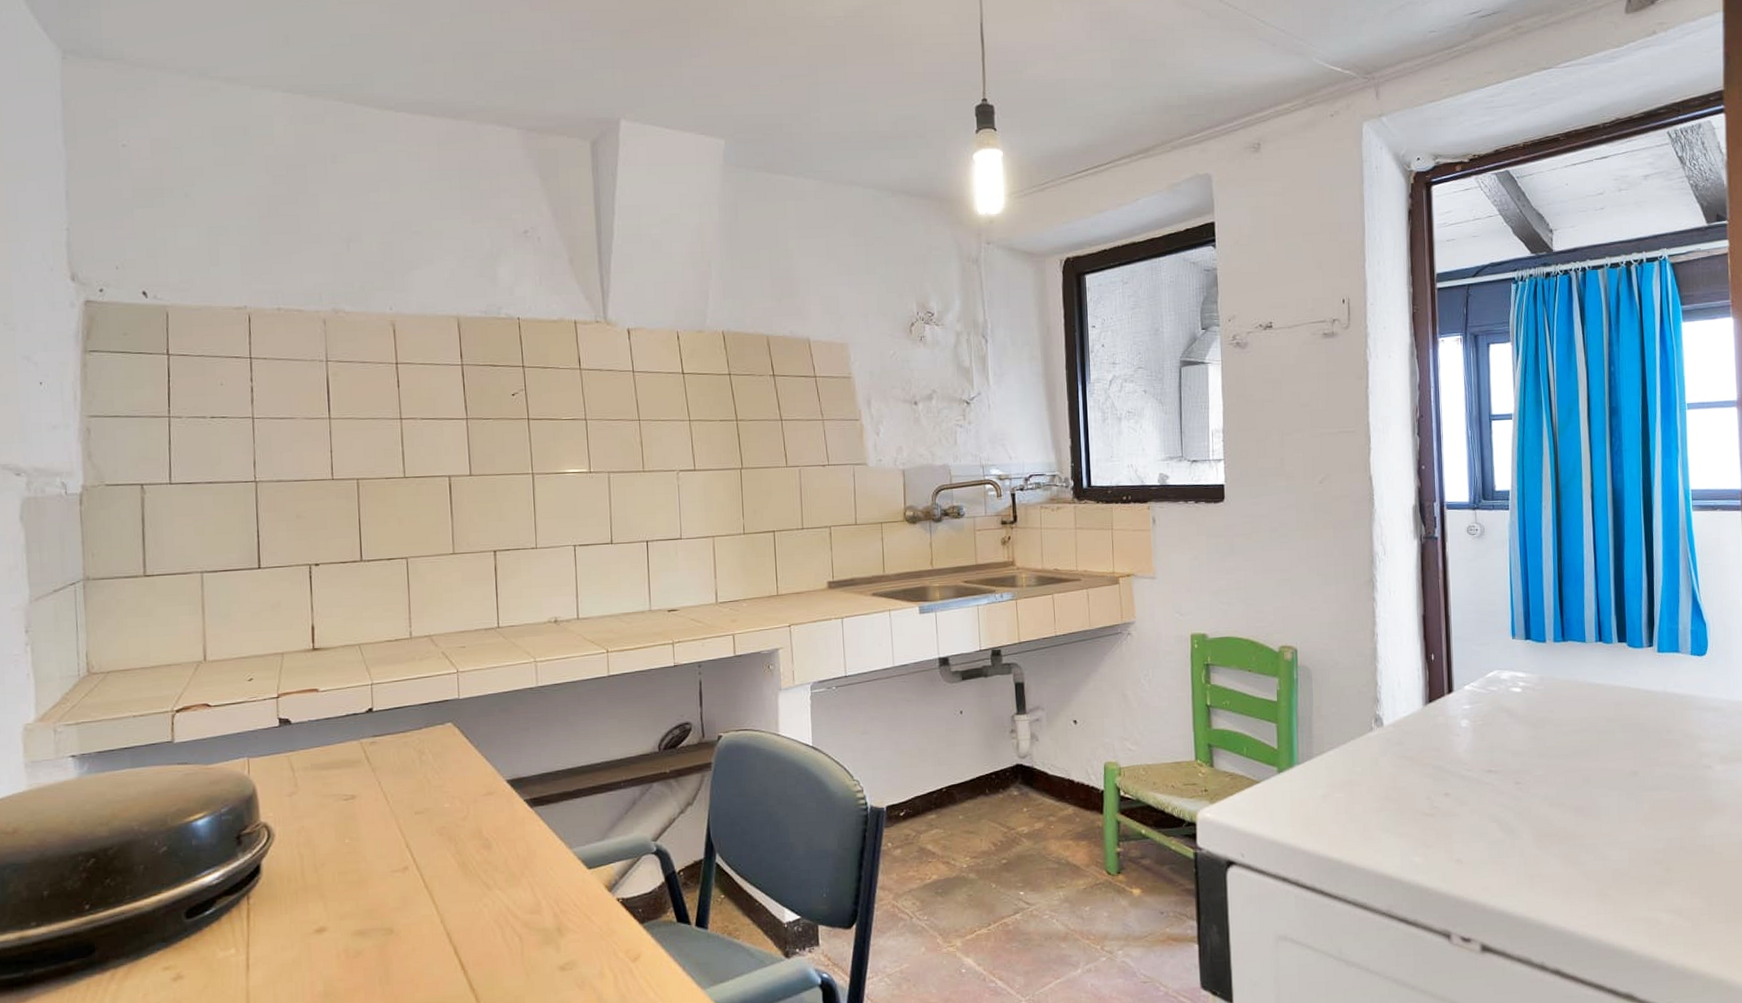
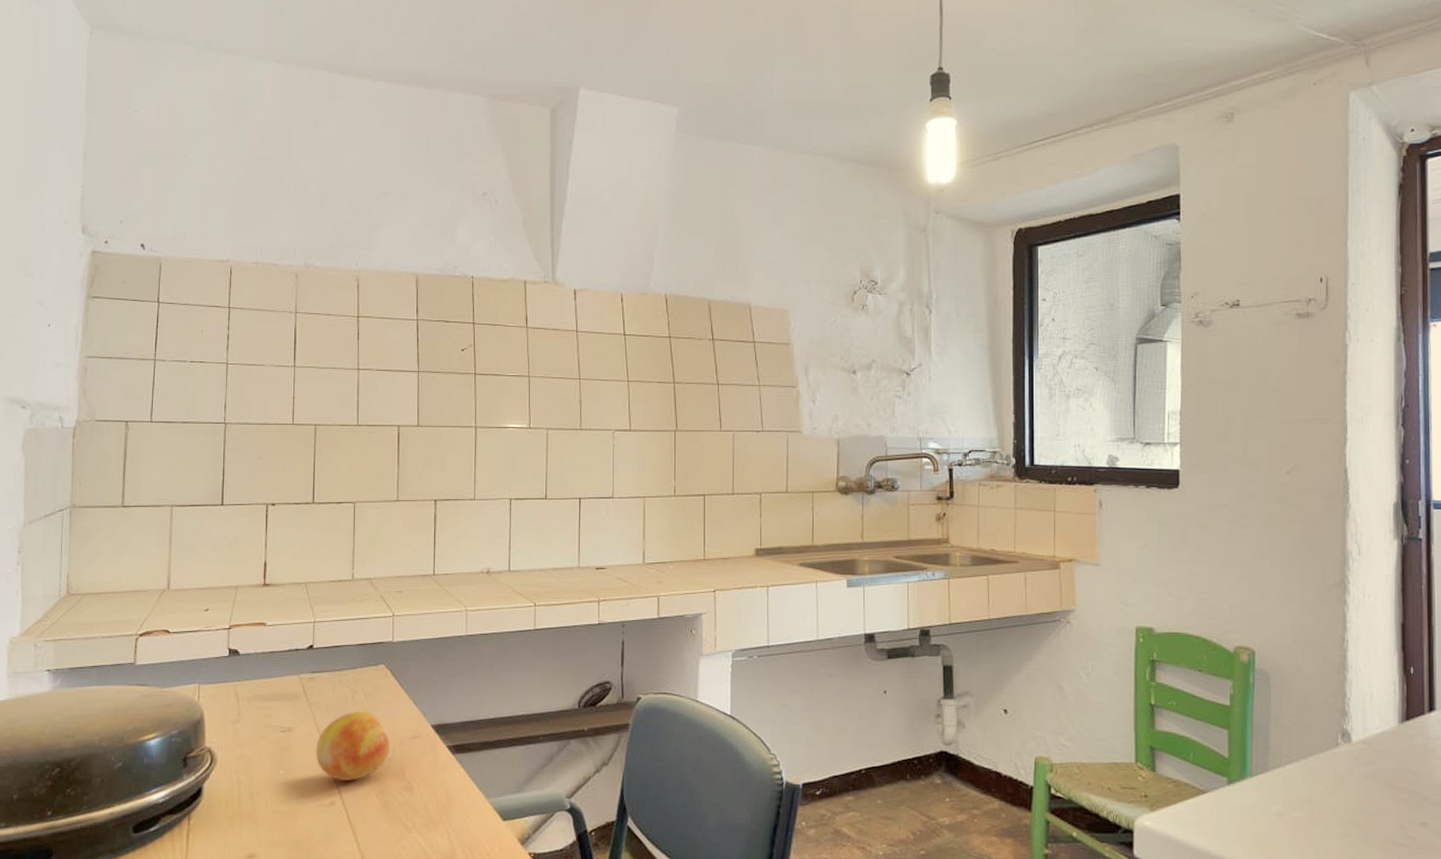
fruit: none [383,772,463,844] -> present [316,711,390,781]

